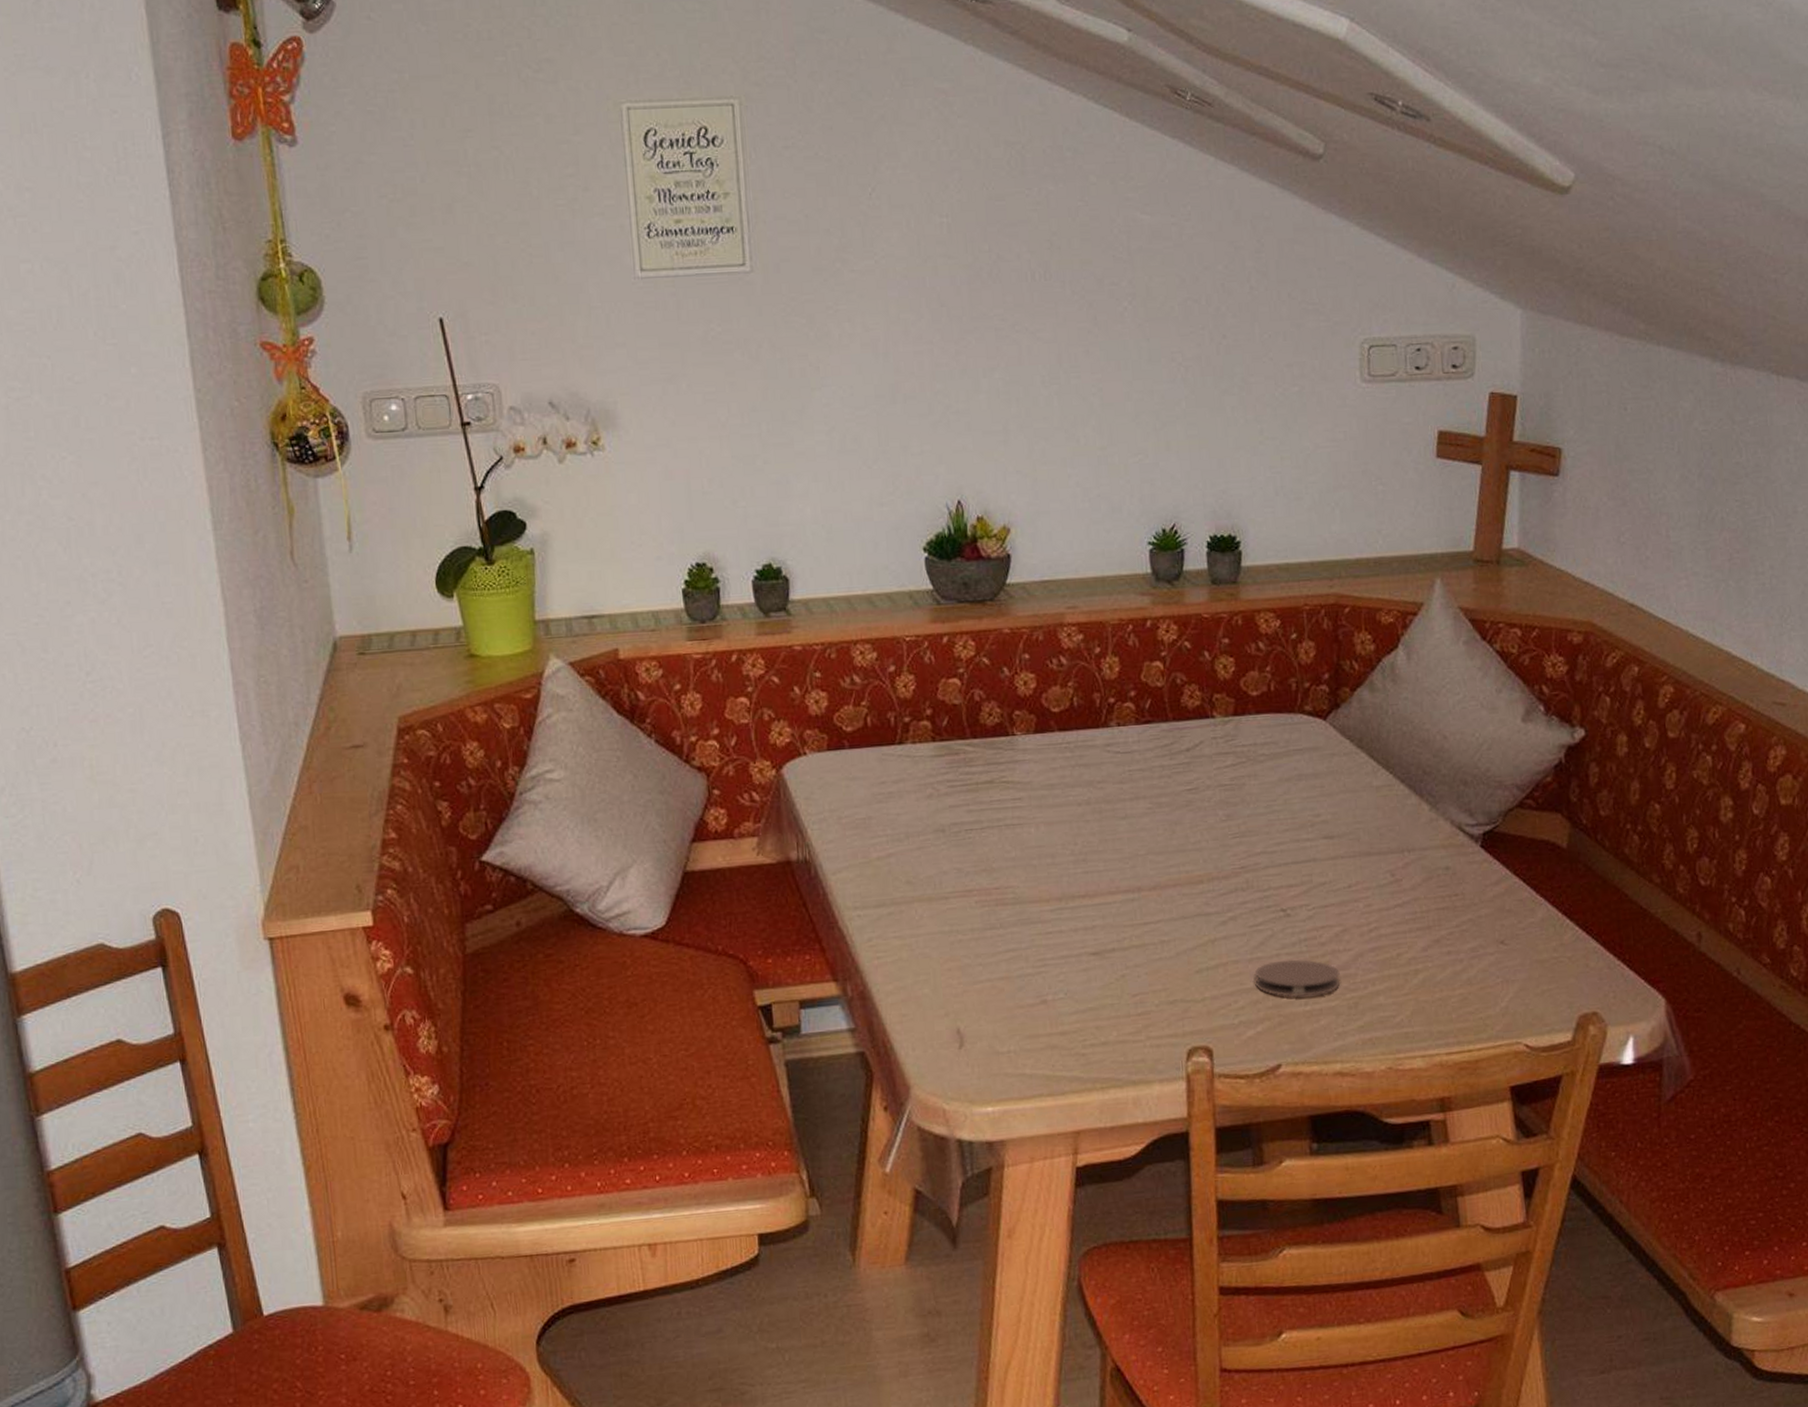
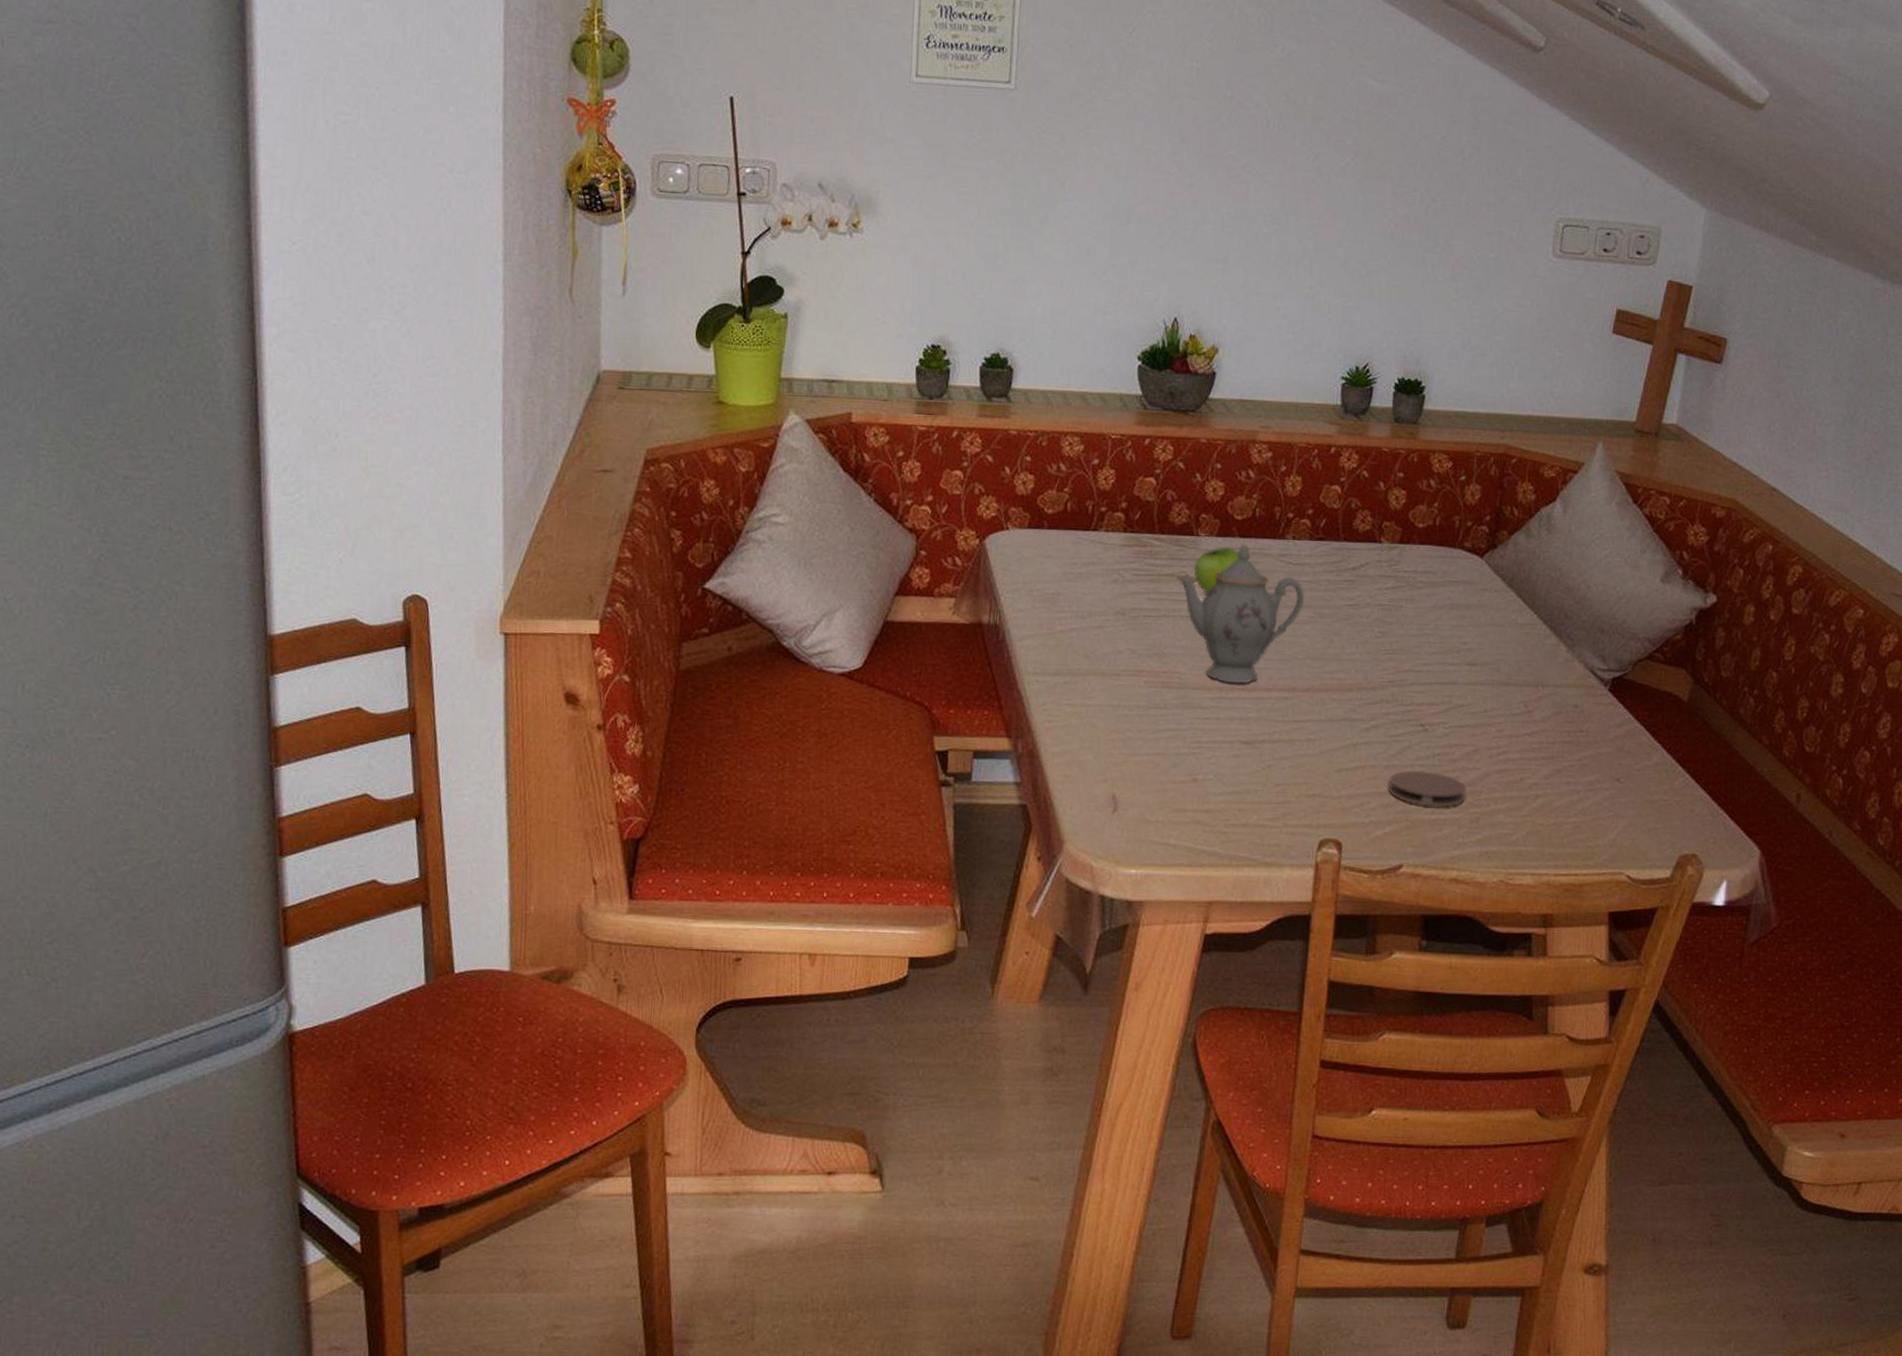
teapot: none [995,738,1138,891] -> present [1175,544,1304,684]
fruit: none [1013,743,1063,797] -> present [1194,547,1240,593]

